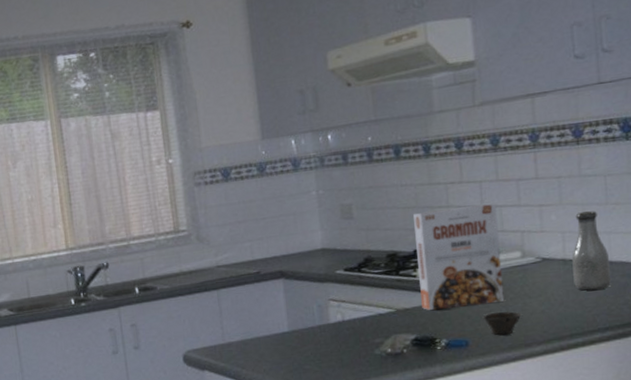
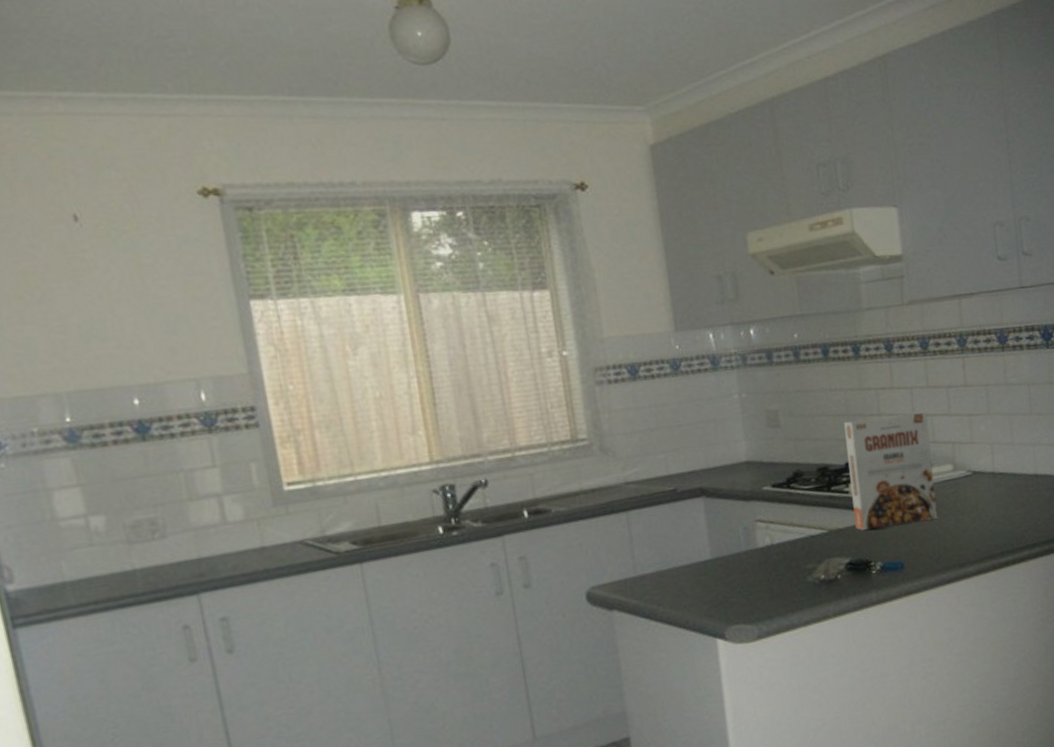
cup: present [484,311,521,336] -> none [918,529,954,556]
bottle: present [572,211,611,291] -> none [1000,421,1037,506]

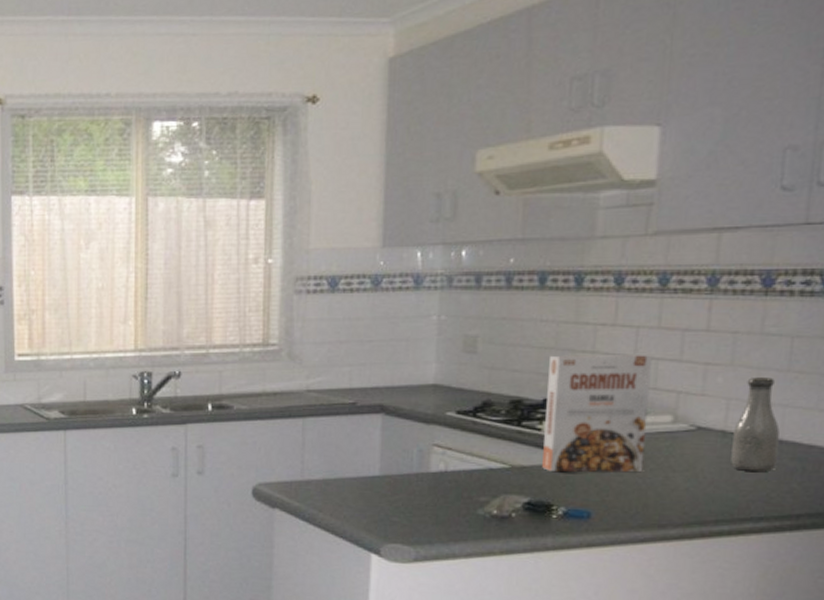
bottle: none [1000,421,1037,506] -> present [731,377,780,471]

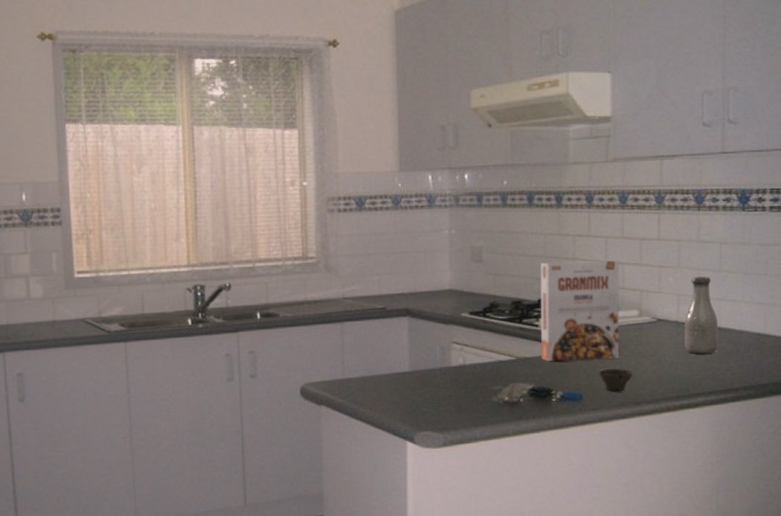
cup: none [614,483,659,511] -> present [599,368,633,392]

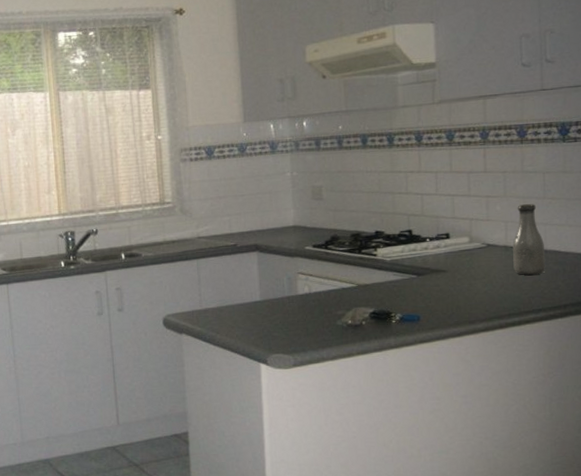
cereal box: present [541,259,620,362] -> none [376,192,453,288]
cup: present [599,368,633,392] -> none [434,291,466,313]

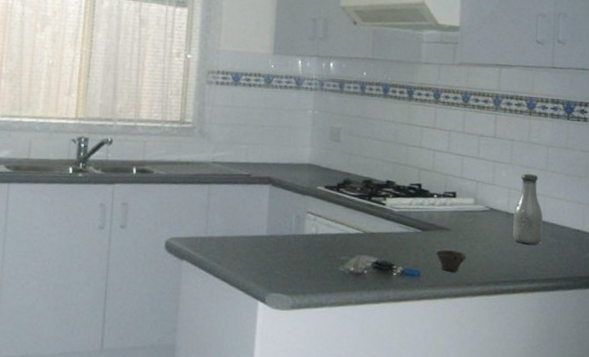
cup: none [434,291,466,313] -> present [436,249,466,272]

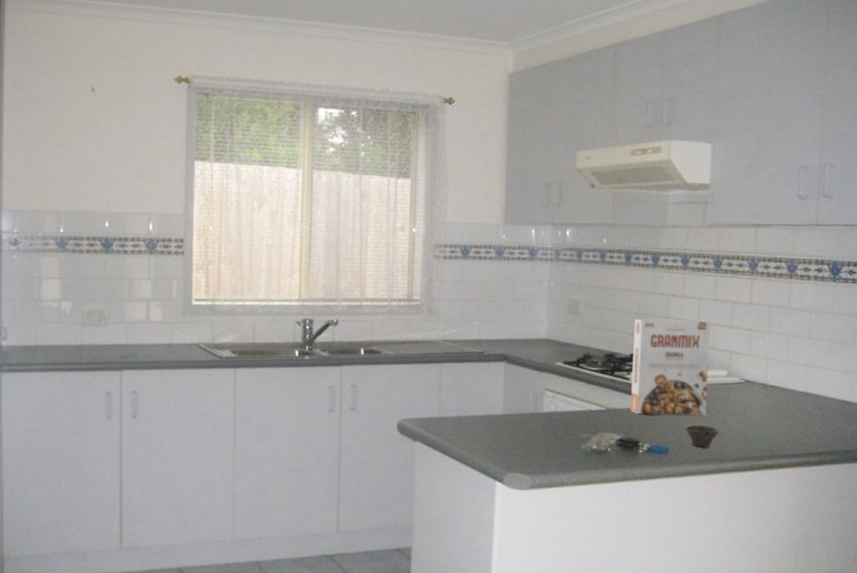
cereal box: none [386,147,460,241] -> present [631,318,711,416]
bottle: present [513,174,543,245] -> none [771,342,805,417]

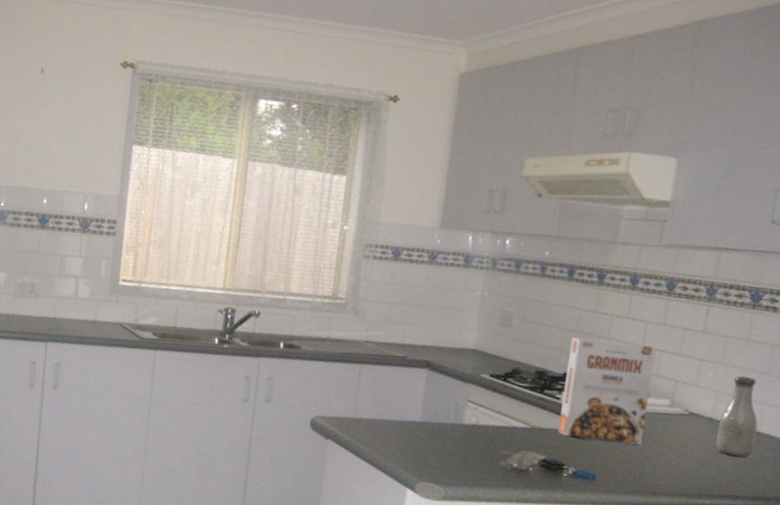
cup: present [686,424,719,448] -> none [617,453,655,479]
bottle: none [771,342,805,417] -> present [715,376,758,458]

